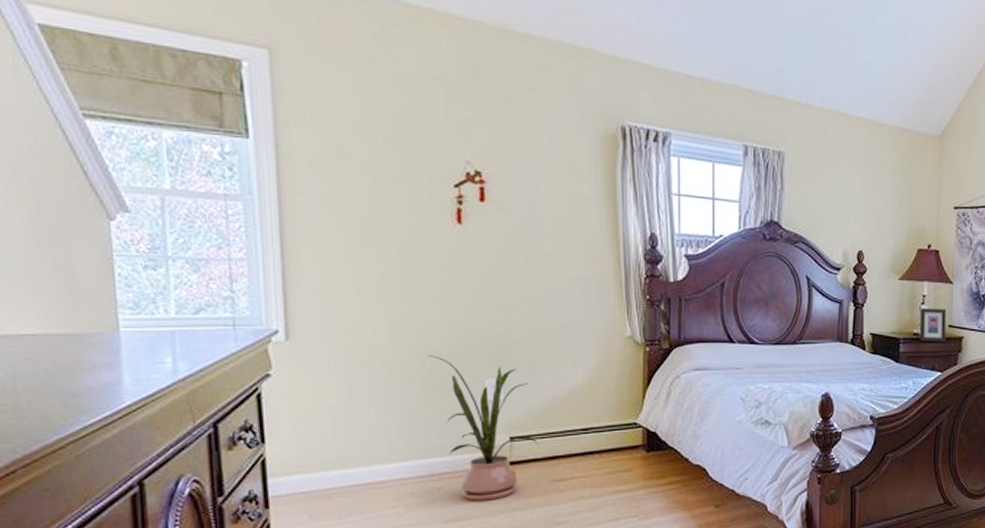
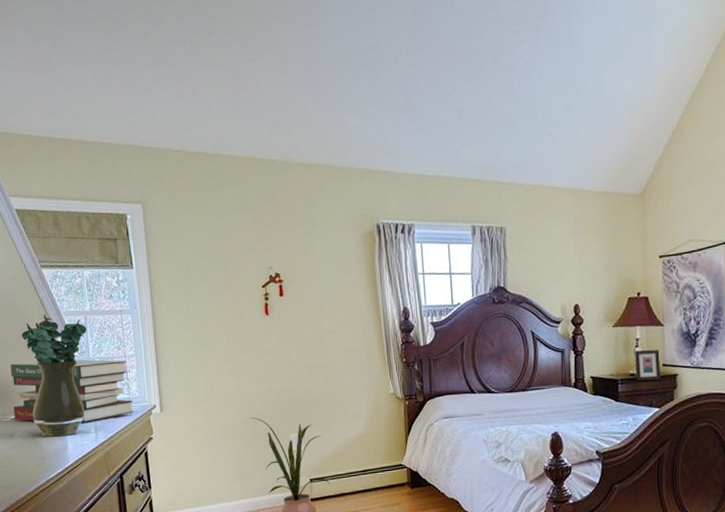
books: none [19,254,241,348] -> present [10,359,134,423]
vase: none [43,186,164,365] -> present [22,314,87,437]

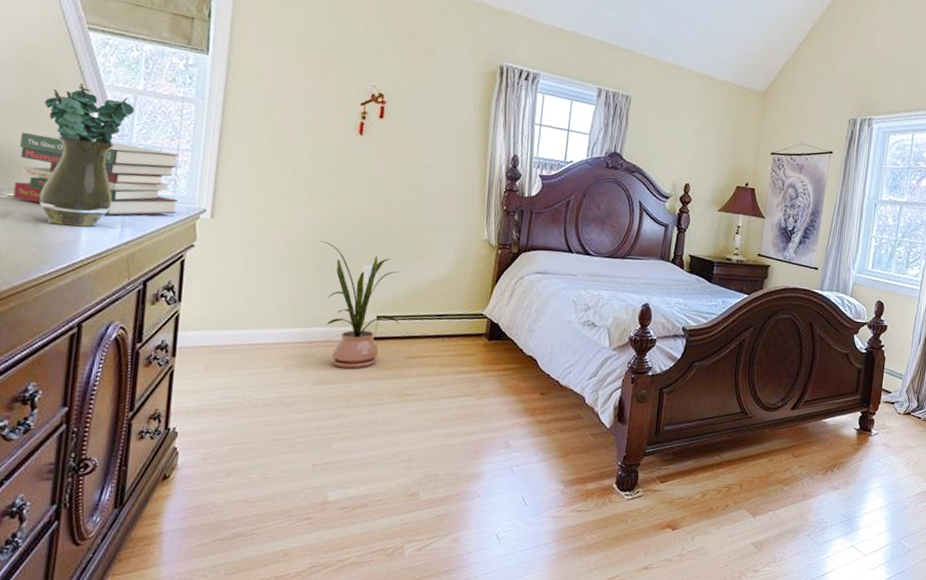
picture frame: present [635,349,661,381] -> none [732,236,757,269]

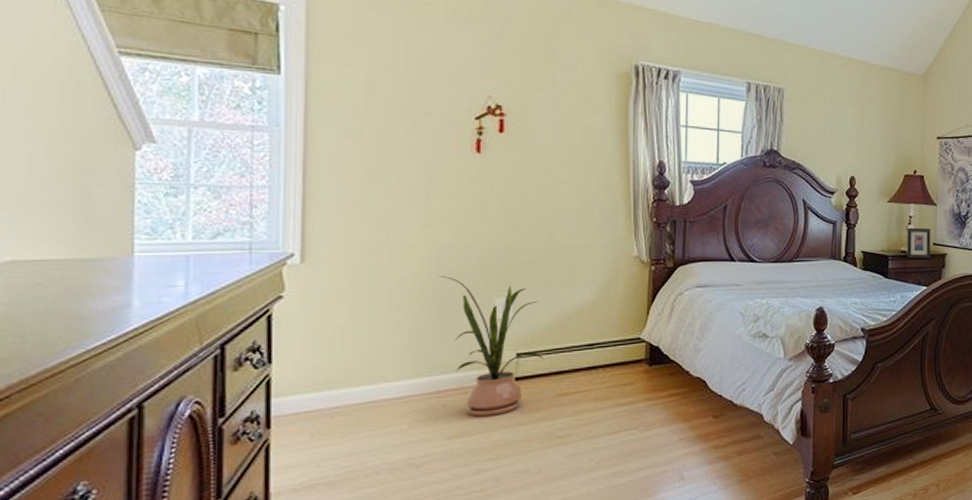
books: present [13,132,179,216] -> none [35,182,258,272]
vase: present [39,83,134,227] -> none [68,118,189,289]
picture frame: none [732,236,757,269] -> present [907,227,931,259]

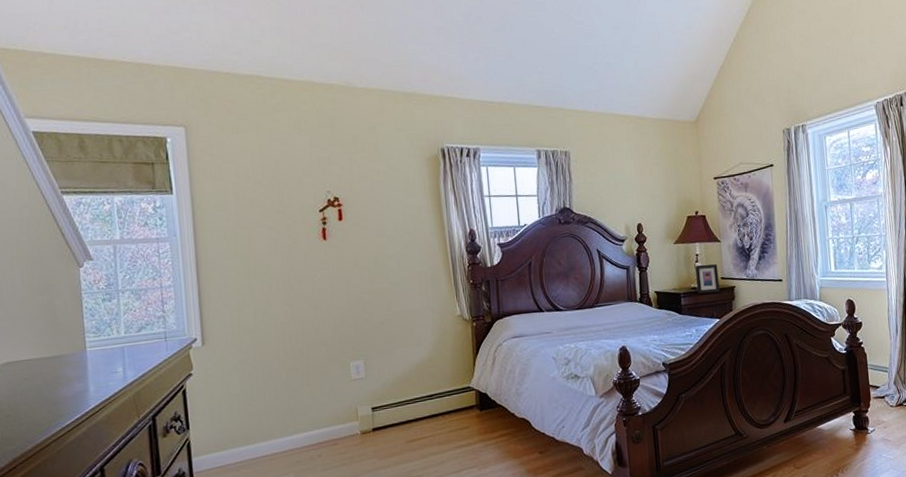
house plant: present [439,276,544,417] -> none [305,346,393,464]

